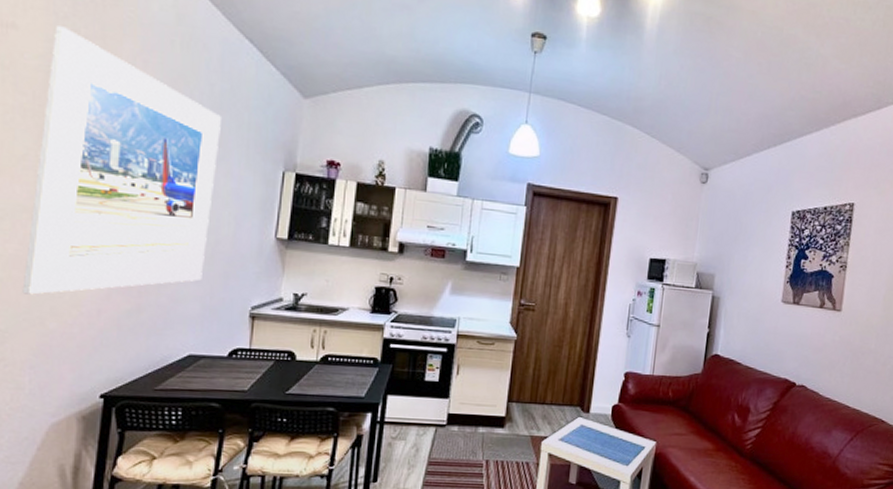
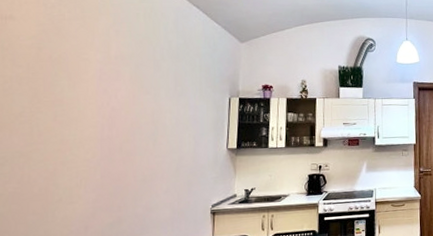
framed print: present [22,26,221,295] -> none [20,13,179,223]

